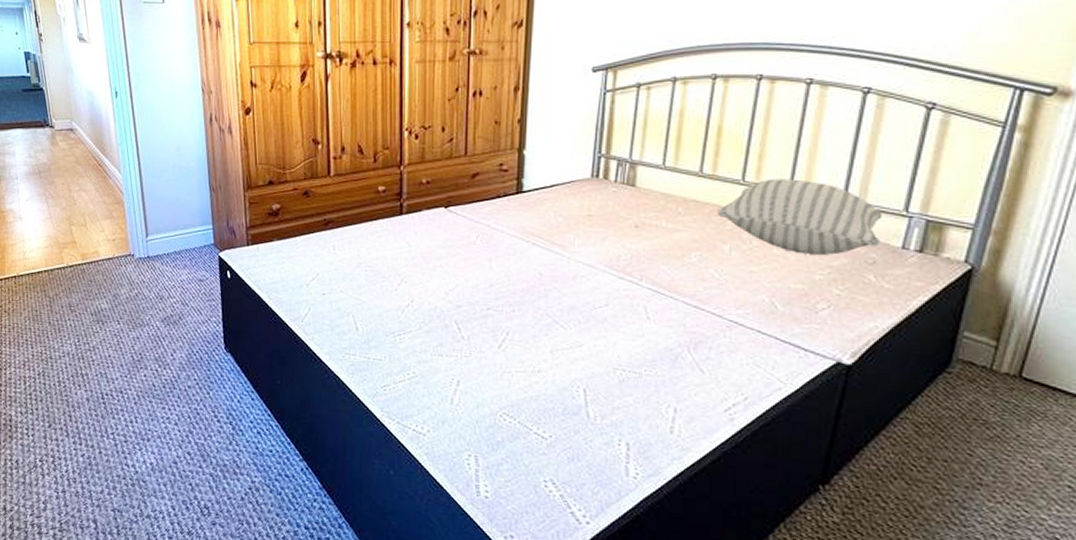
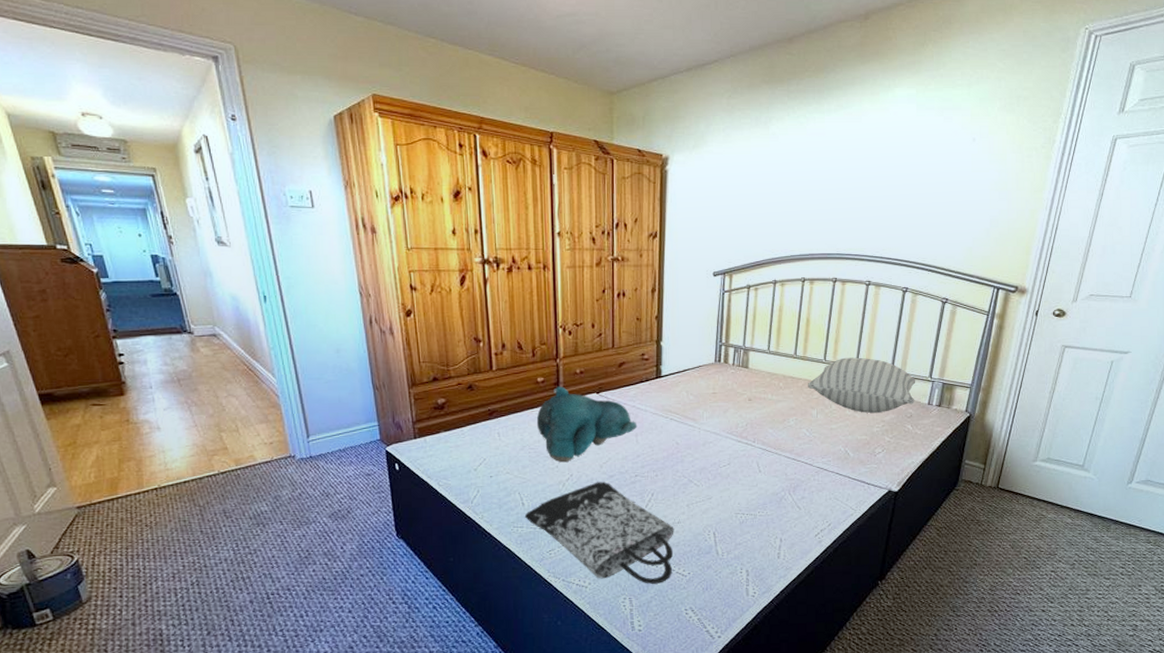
tote bag: none [357,311,533,443] -> present [524,481,674,584]
teddy bear: none [375,197,492,286] -> present [536,386,638,463]

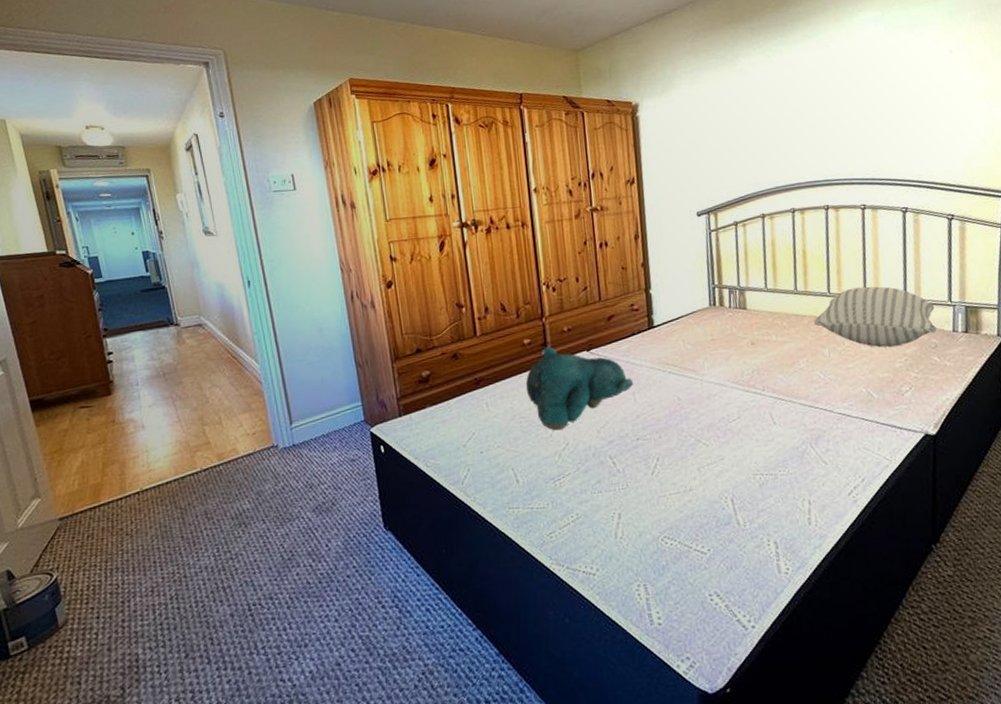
tote bag: present [524,481,674,584] -> none [519,448,689,566]

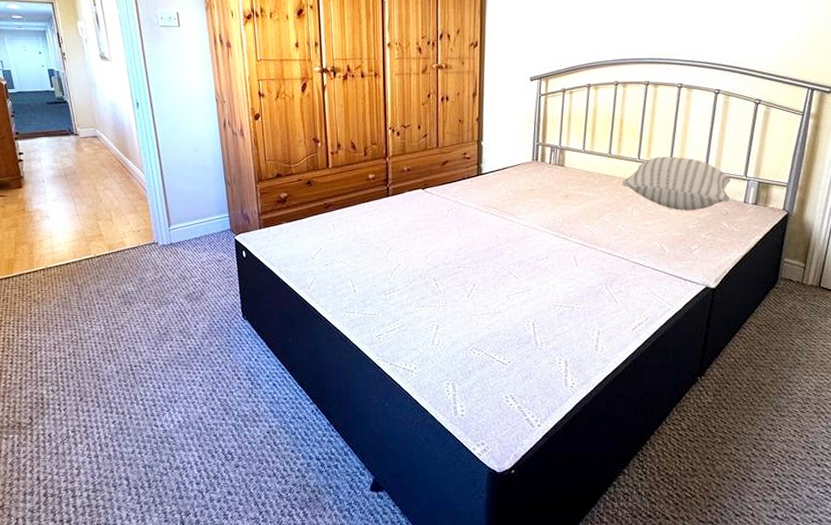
teddy bear: present [525,346,634,430] -> none [367,182,460,253]

